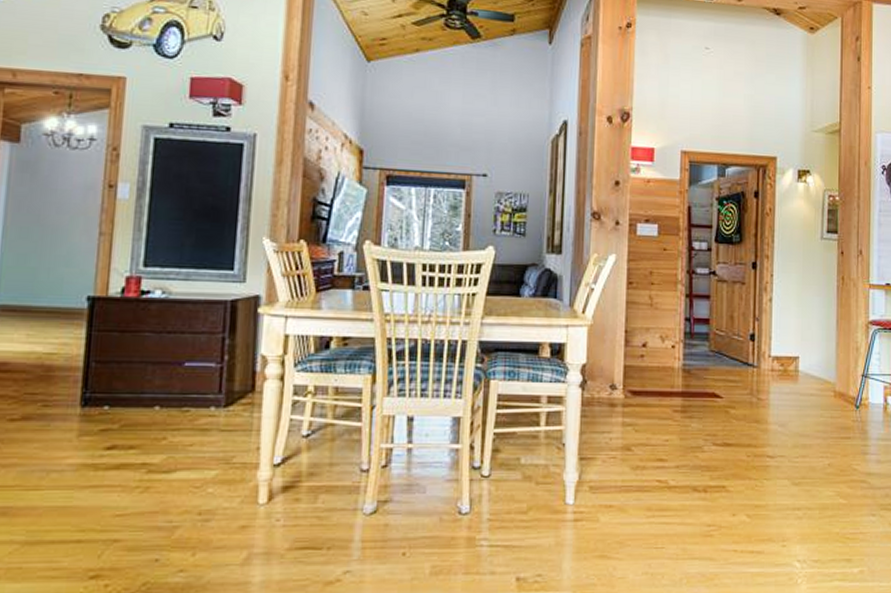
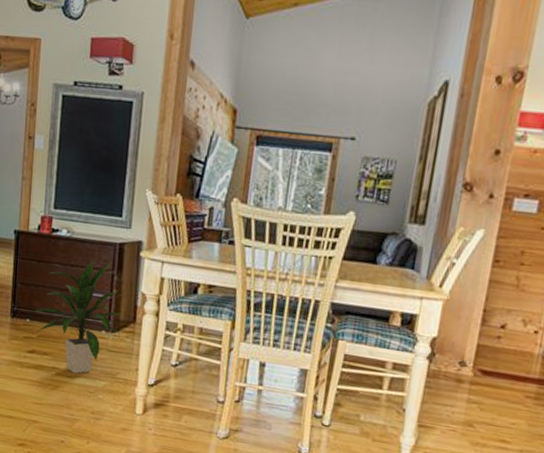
indoor plant: none [117,322,235,466] -> present [35,260,121,374]

